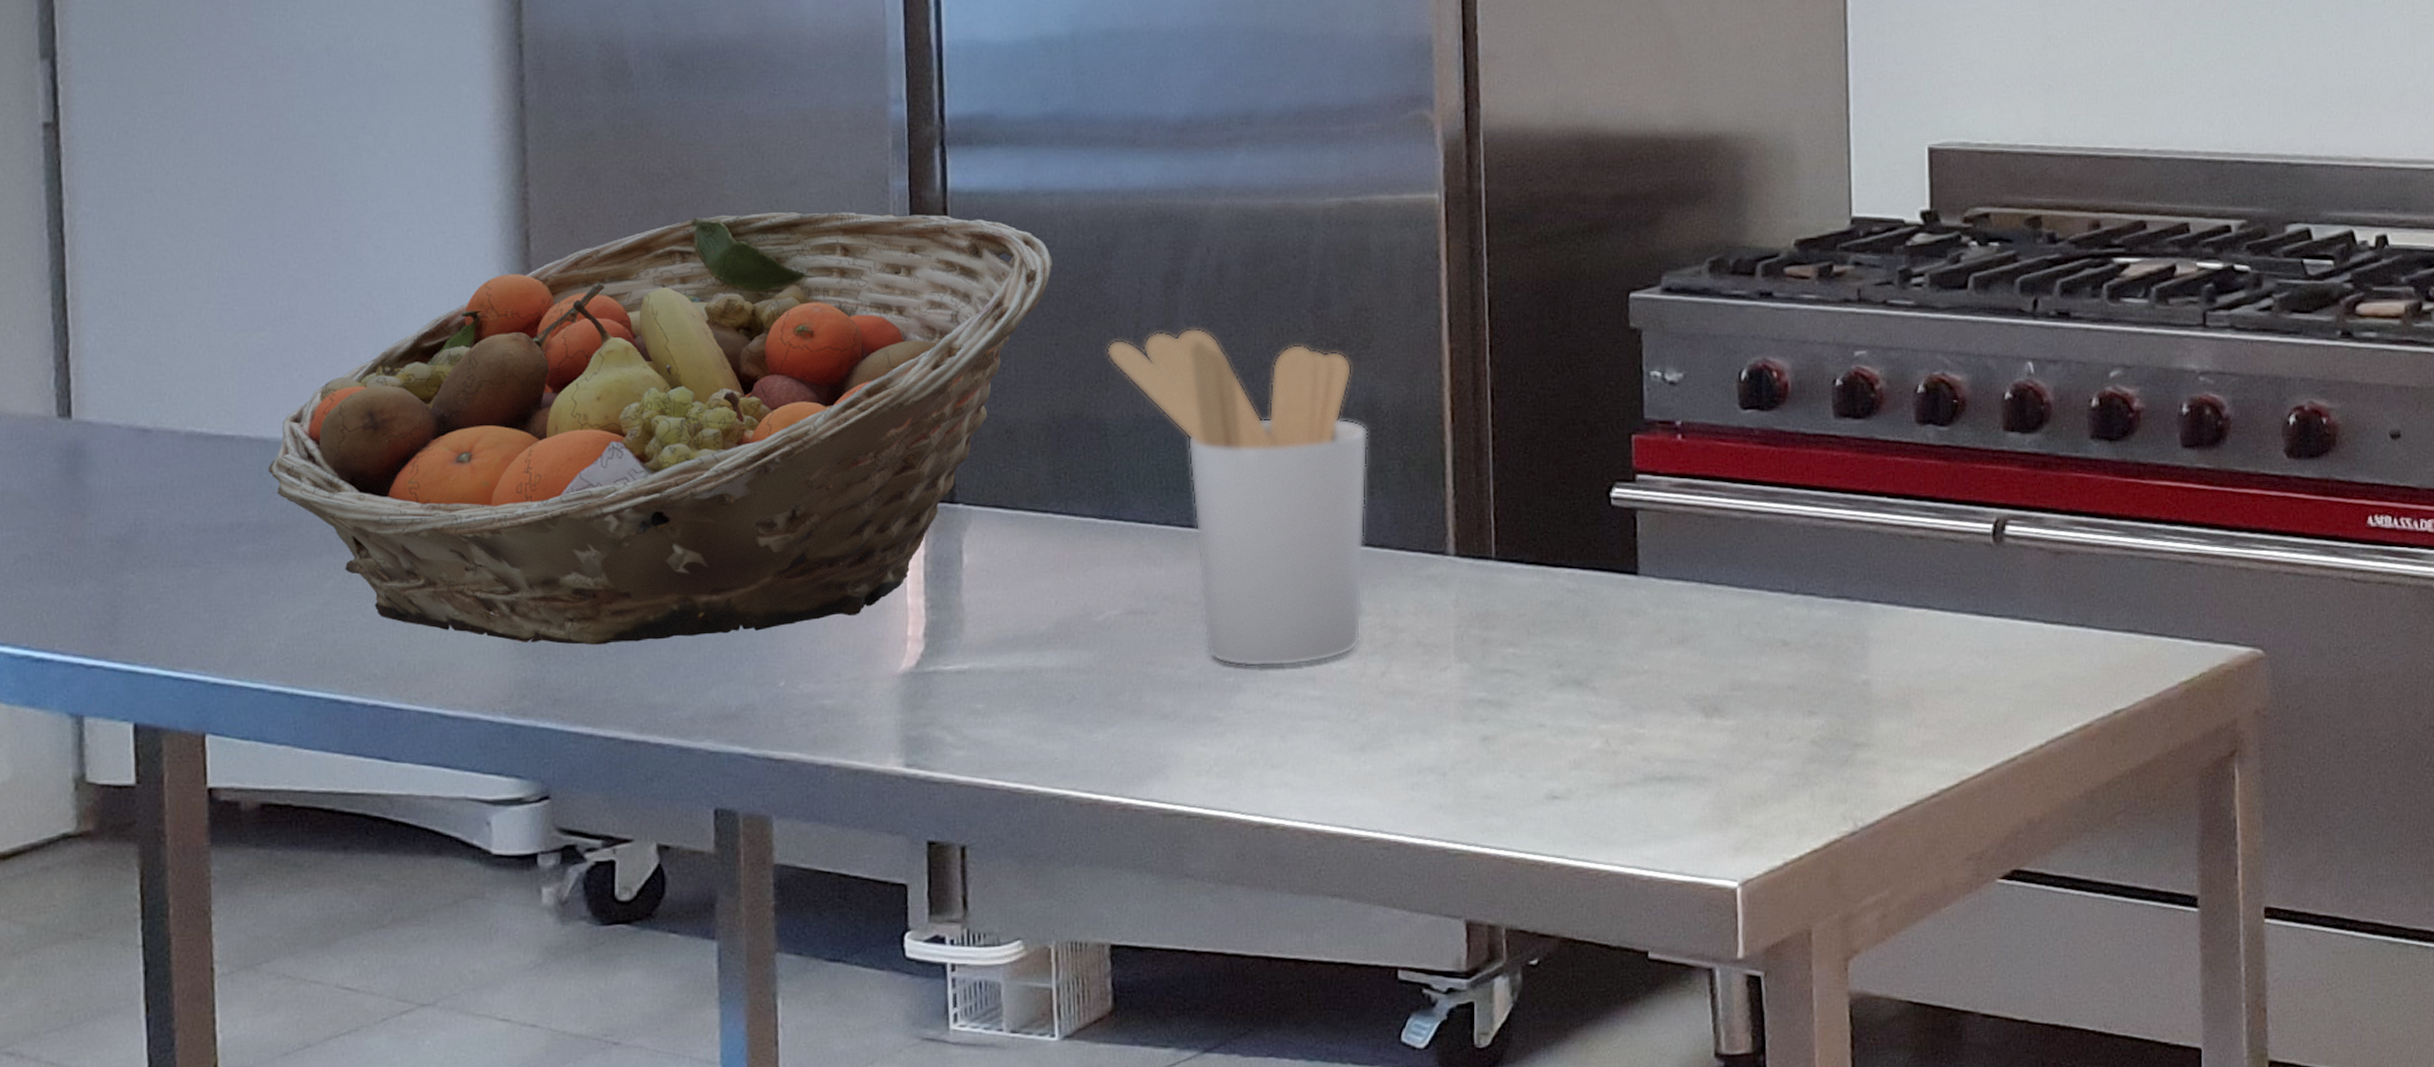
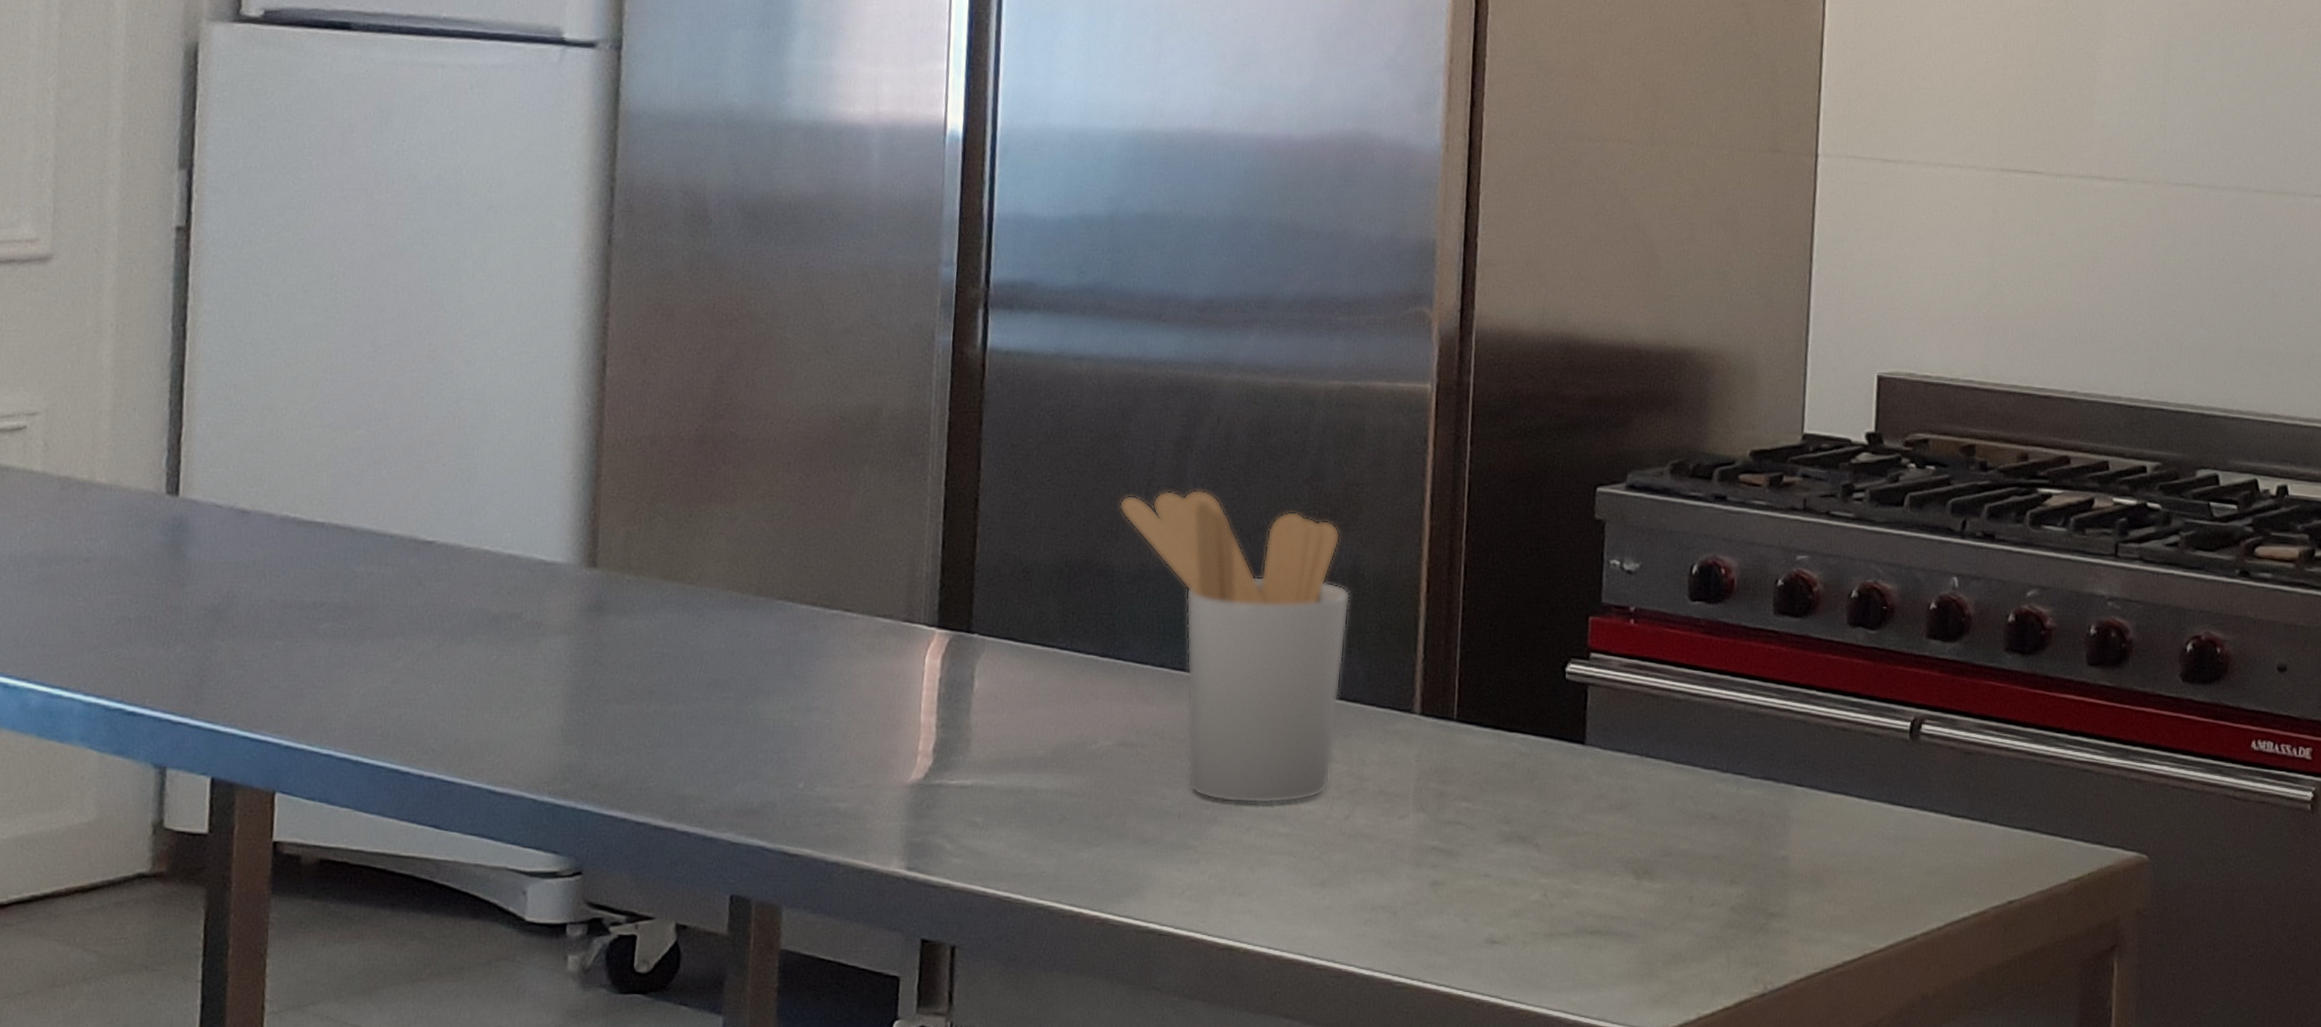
fruit basket: present [268,211,1052,646] -> none [352,355,1077,738]

